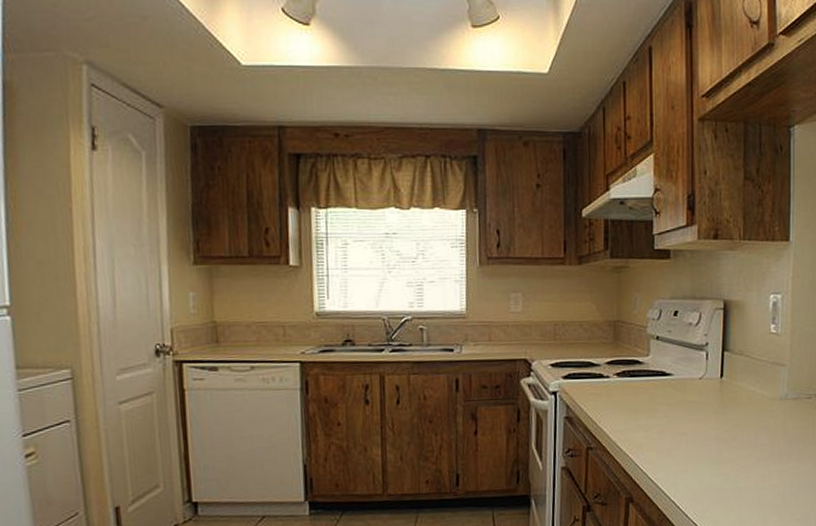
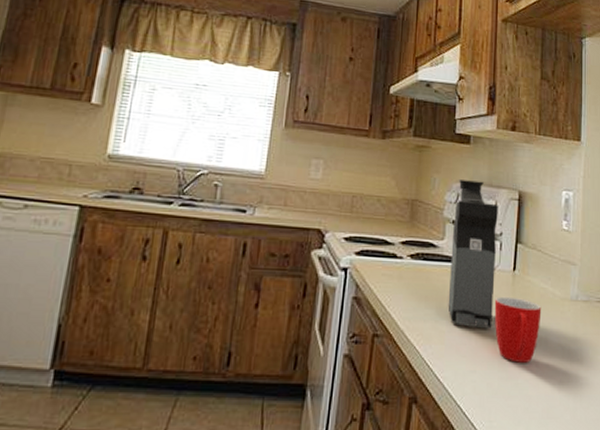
coffee maker: none [656,295,703,434] -> present [448,180,498,329]
mug: none [703,402,751,460] -> present [494,296,542,363]

